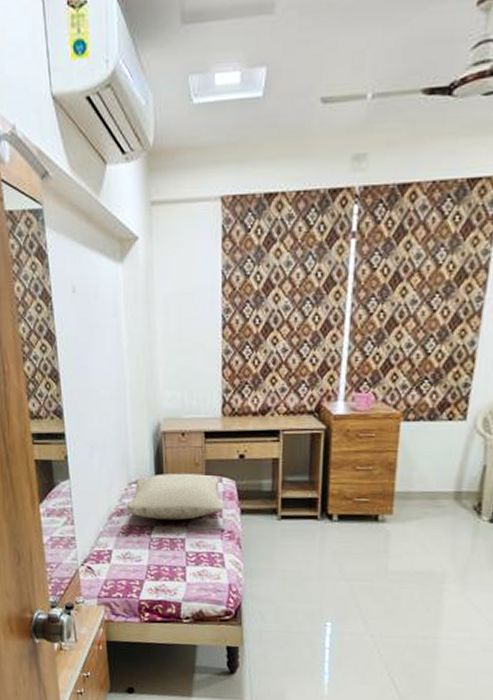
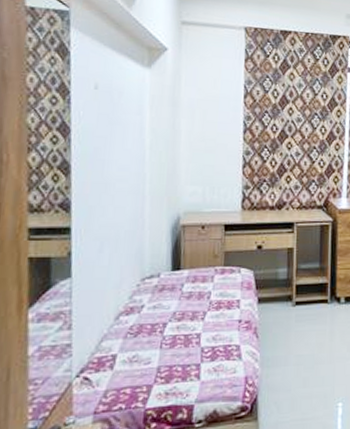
pillow: present [126,473,224,521] -> none [137,265,242,316]

